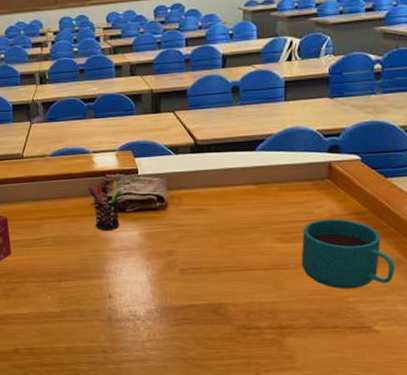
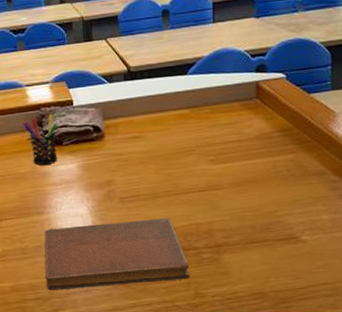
notebook: none [100,293,250,359] -> present [44,217,190,290]
cup: present [301,218,395,289] -> none [233,137,319,204]

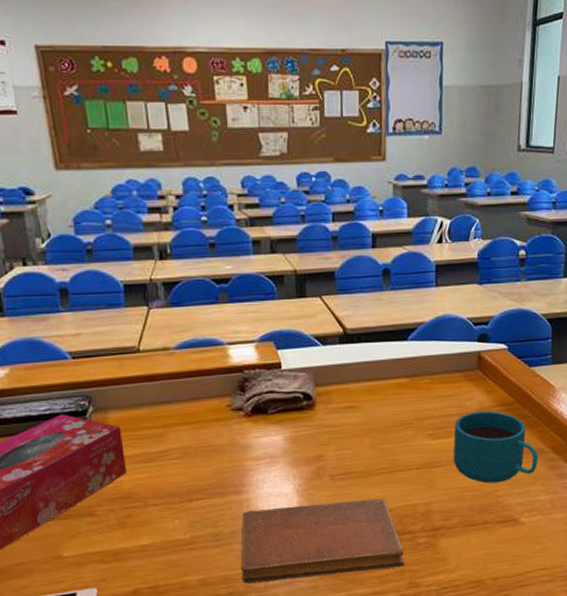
pen holder: present [22,113,58,166] -> none [222,377,262,437]
cup: none [233,137,319,204] -> present [453,411,538,484]

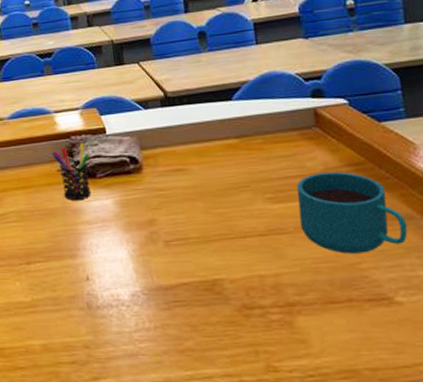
pen holder: none [222,377,262,437] -> present [51,142,92,201]
notebook: present [240,498,404,584] -> none [78,267,257,352]

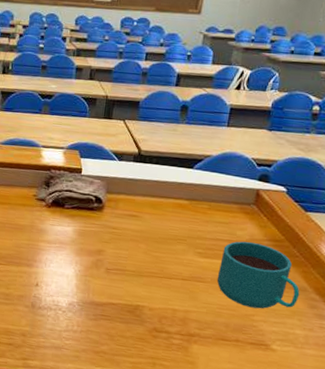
pen holder: present [51,142,92,201] -> none [31,176,63,223]

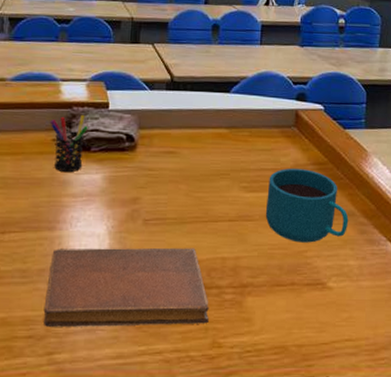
notebook: none [21,281,158,360] -> present [43,247,209,327]
pen holder: none [31,176,63,223] -> present [50,114,88,173]

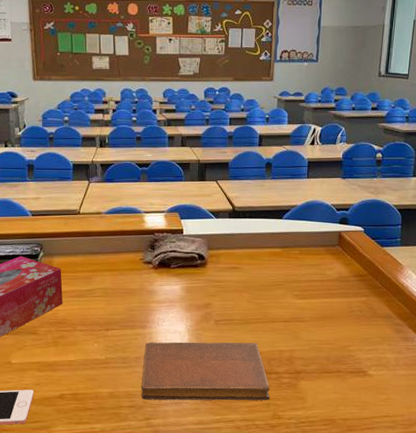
pen holder: present [50,114,88,173] -> none [137,239,167,285]
cup: present [265,168,349,243] -> none [314,279,386,339]

